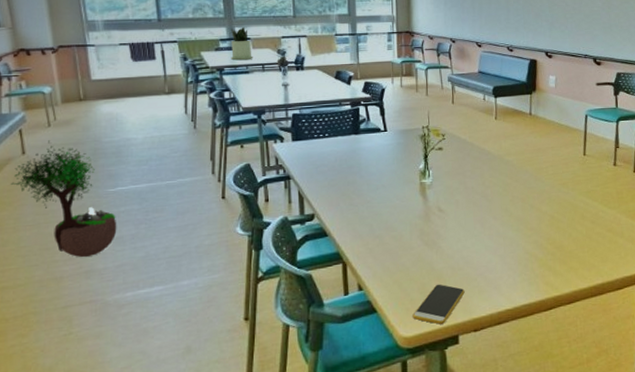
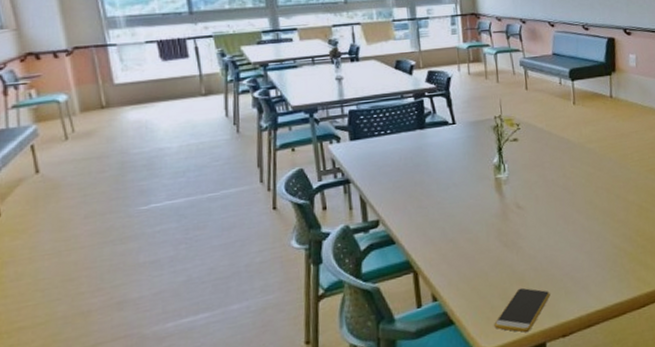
potted tree: present [11,140,117,257] -> none [24,155,153,287]
planter: present [230,27,254,61] -> none [273,17,302,54]

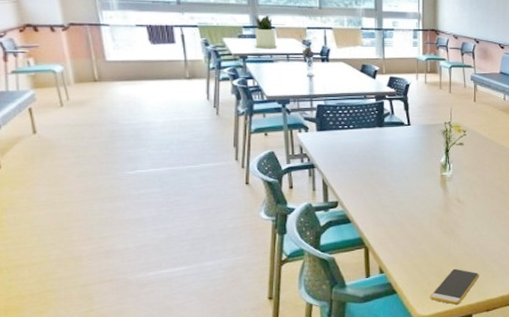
planter: none [273,17,302,54] -> present [254,15,278,49]

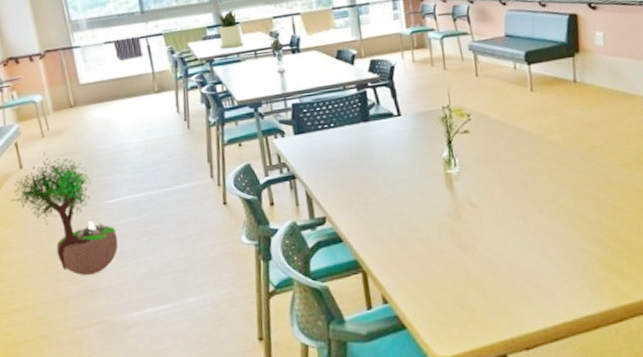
potted tree: none [22,120,138,237] -> present [12,152,119,276]
smartphone: present [430,268,479,305] -> none [449,293,511,342]

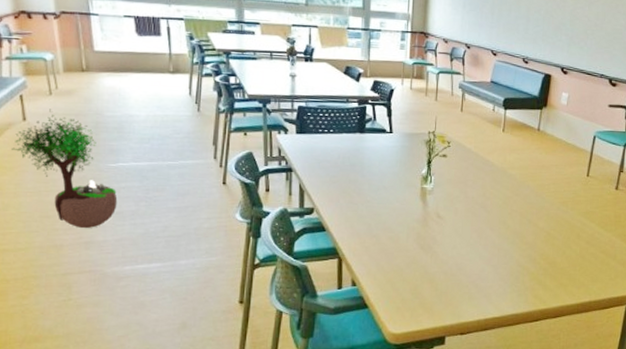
planter: present [217,11,244,49] -> none [238,11,262,46]

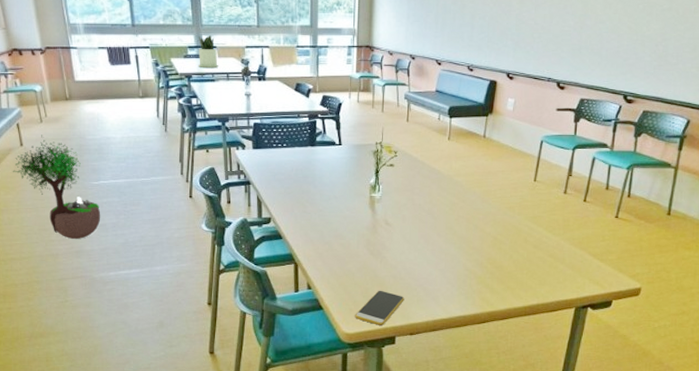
planter: none [238,11,262,46] -> present [198,35,219,69]
smartphone: none [402,287,455,325] -> present [355,290,404,325]

